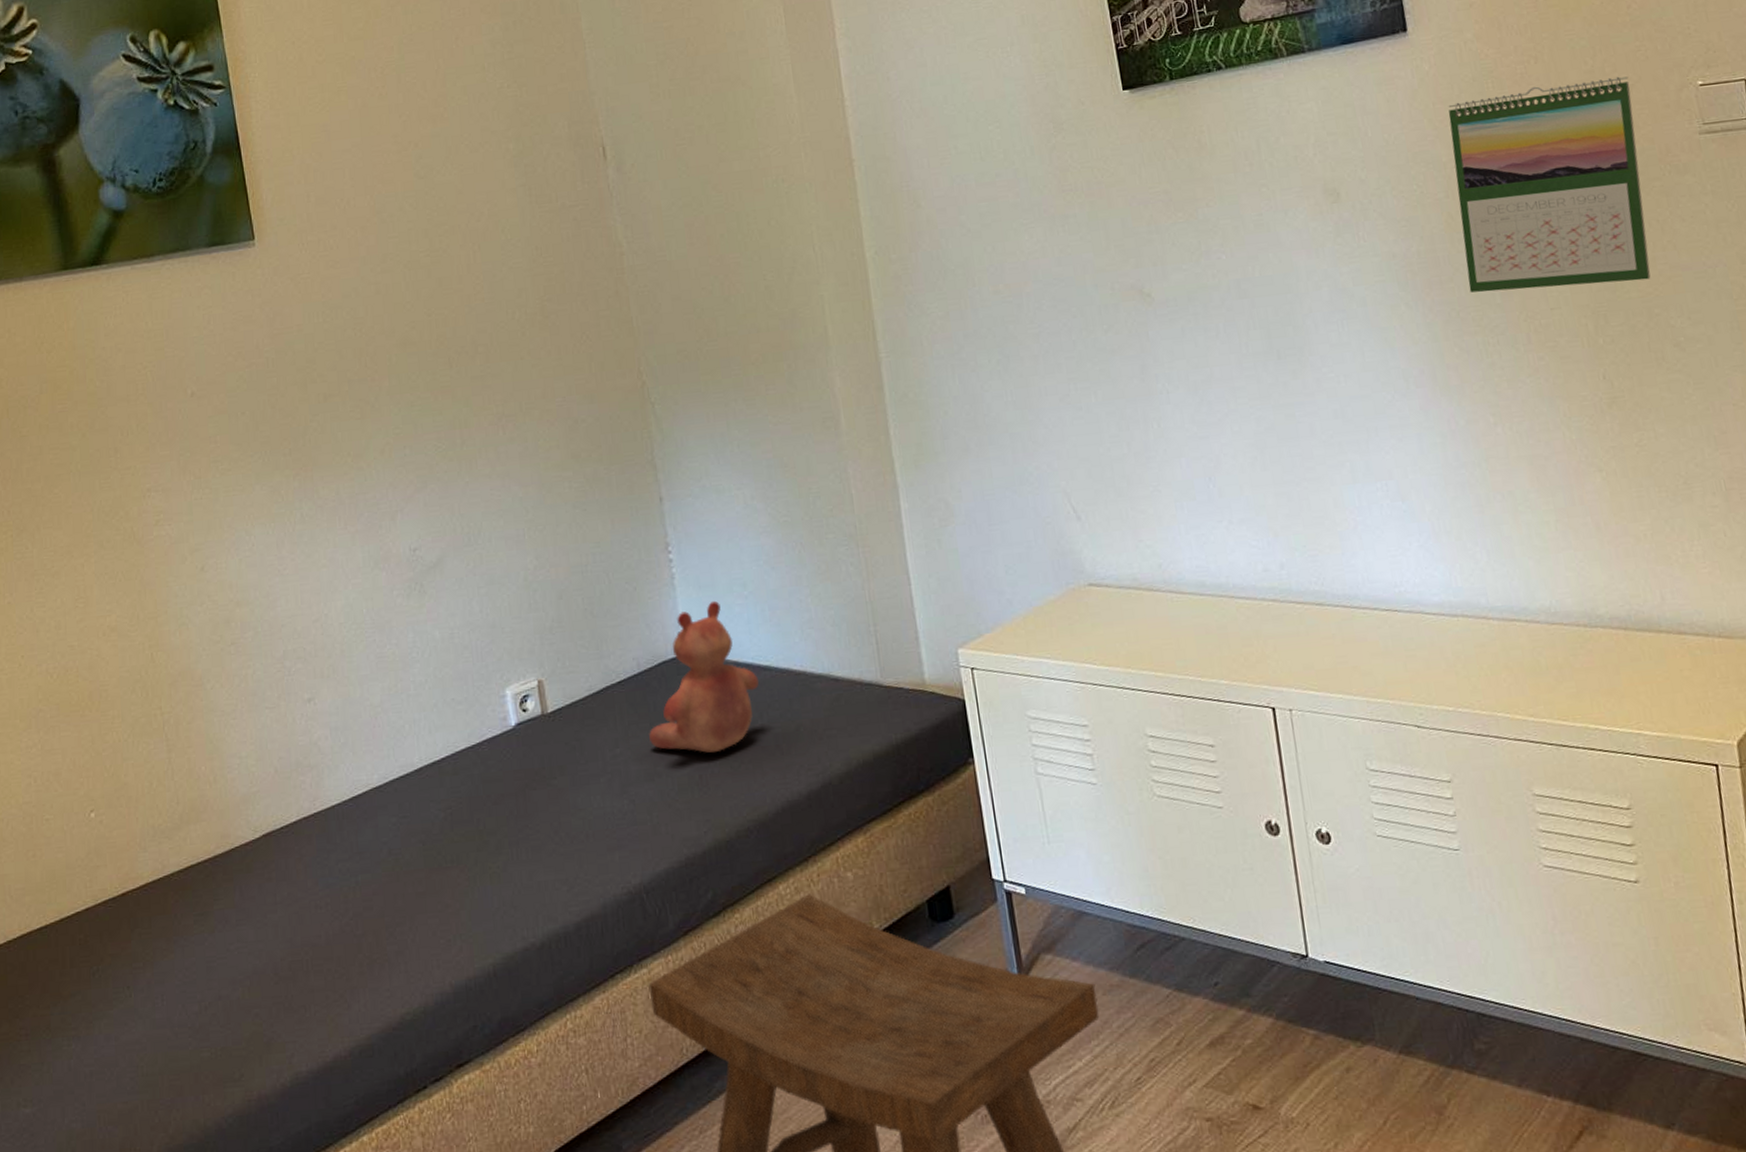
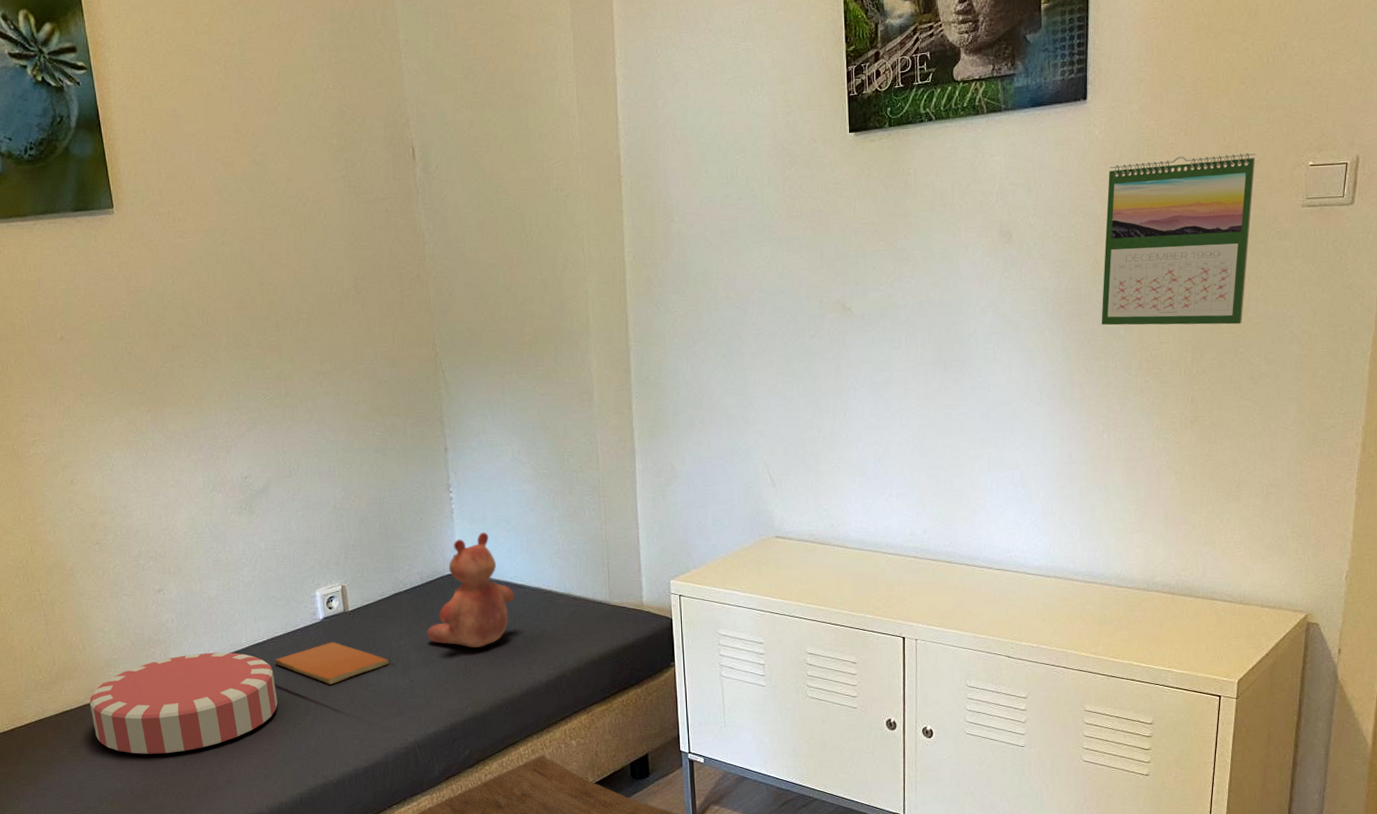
cushion: none [221,776,461,920] -> present [89,652,278,754]
book: none [455,754,603,812] -> present [274,641,390,685]

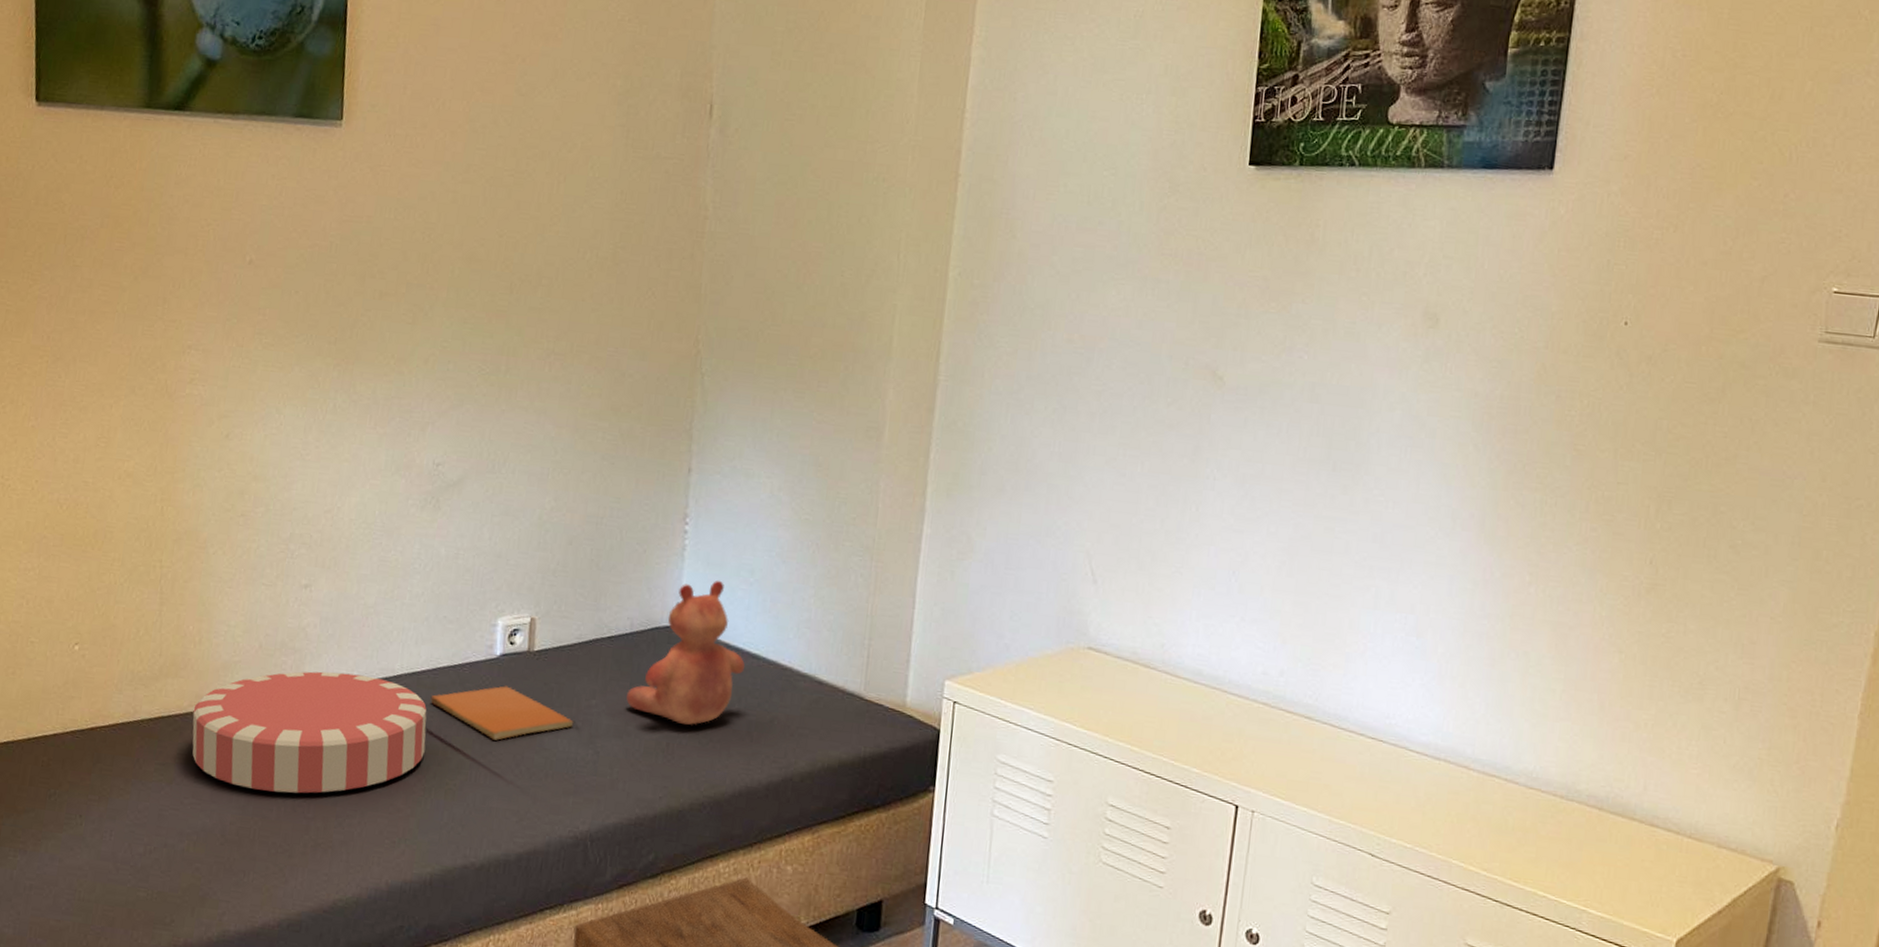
calendar: present [1101,152,1256,326] -> none [1542,254,1764,476]

